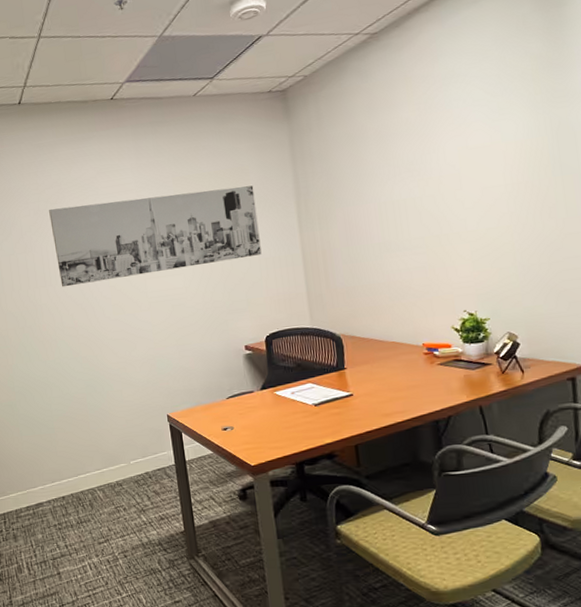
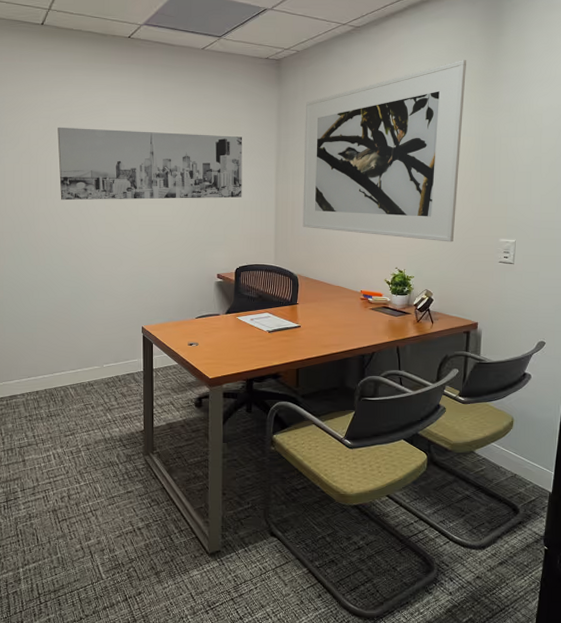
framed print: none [322,44,537,279] -> present [302,60,466,242]

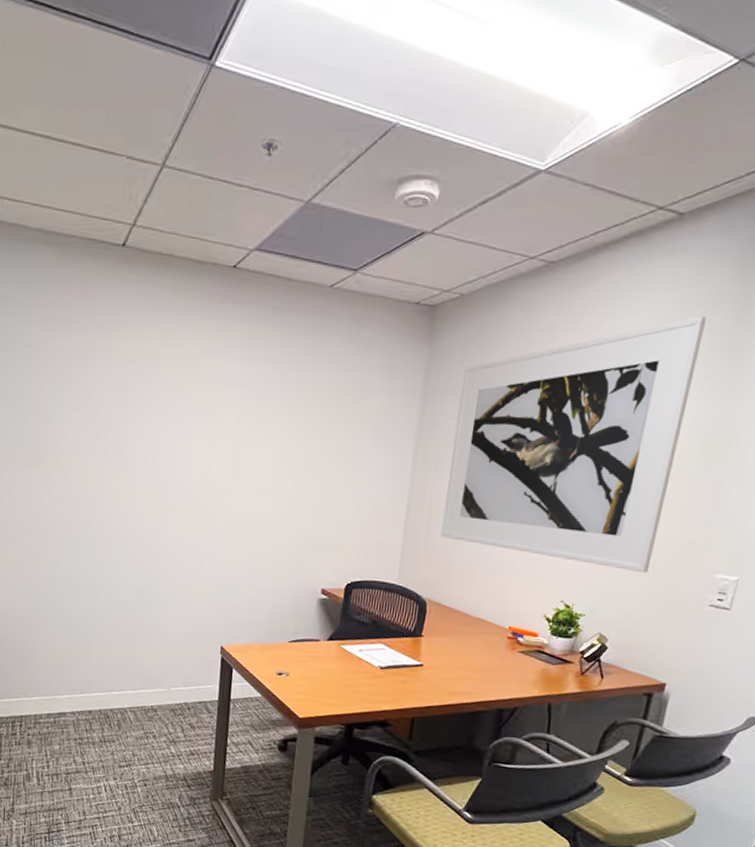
wall art: present [57,127,243,201] -> none [132,384,373,492]

